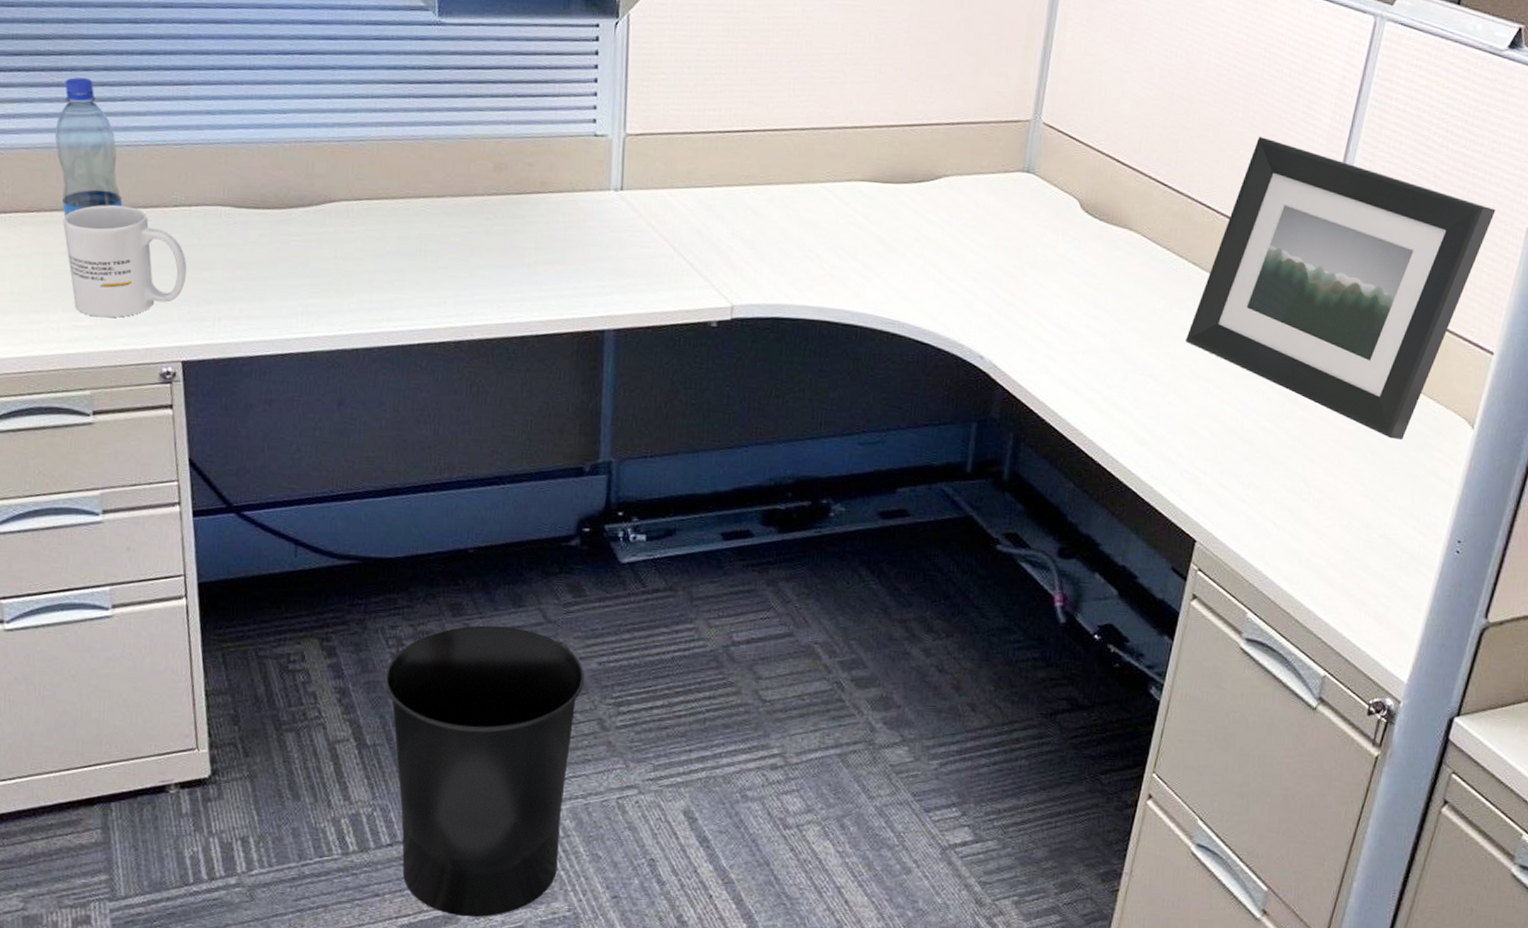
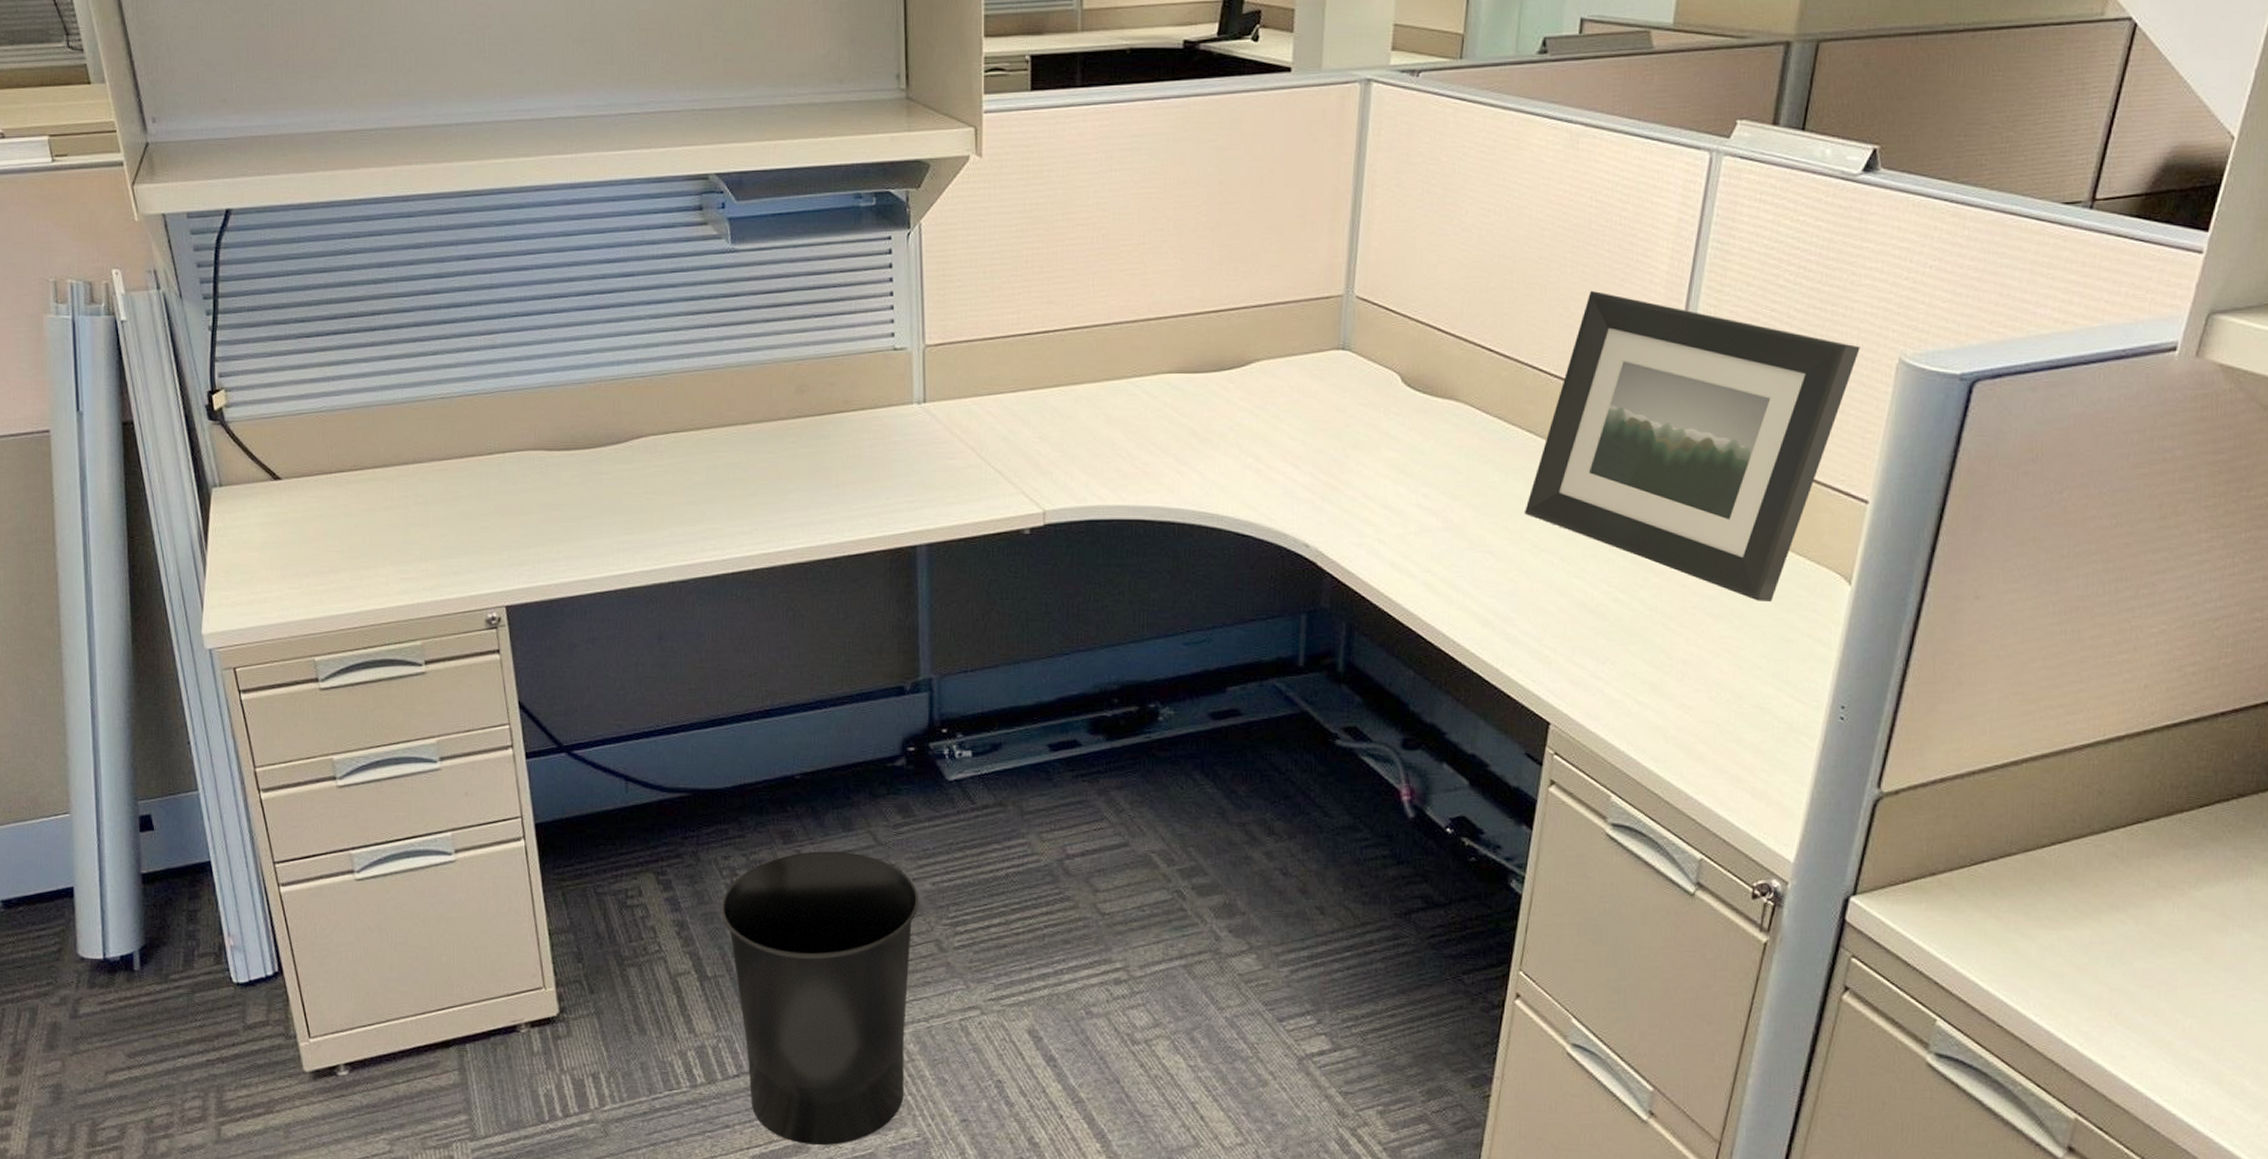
bottle: present [54,77,123,218] -> none [372,336,440,474]
mug: present [63,205,187,318] -> none [385,458,505,569]

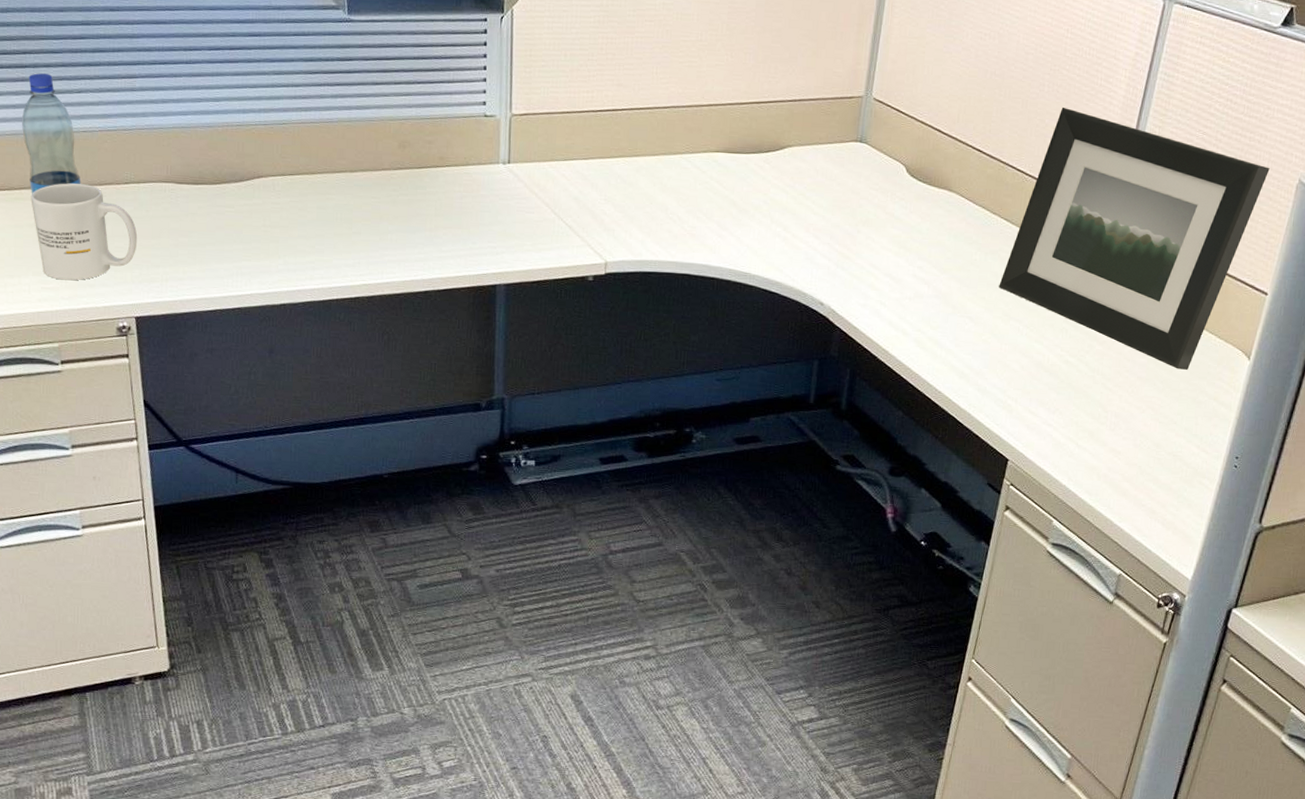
bottle: none [372,336,440,474] -> present [21,73,81,195]
mug: none [385,458,505,569] -> present [31,183,138,281]
waste bin: present [721,851,918,1146] -> none [315,539,484,786]

